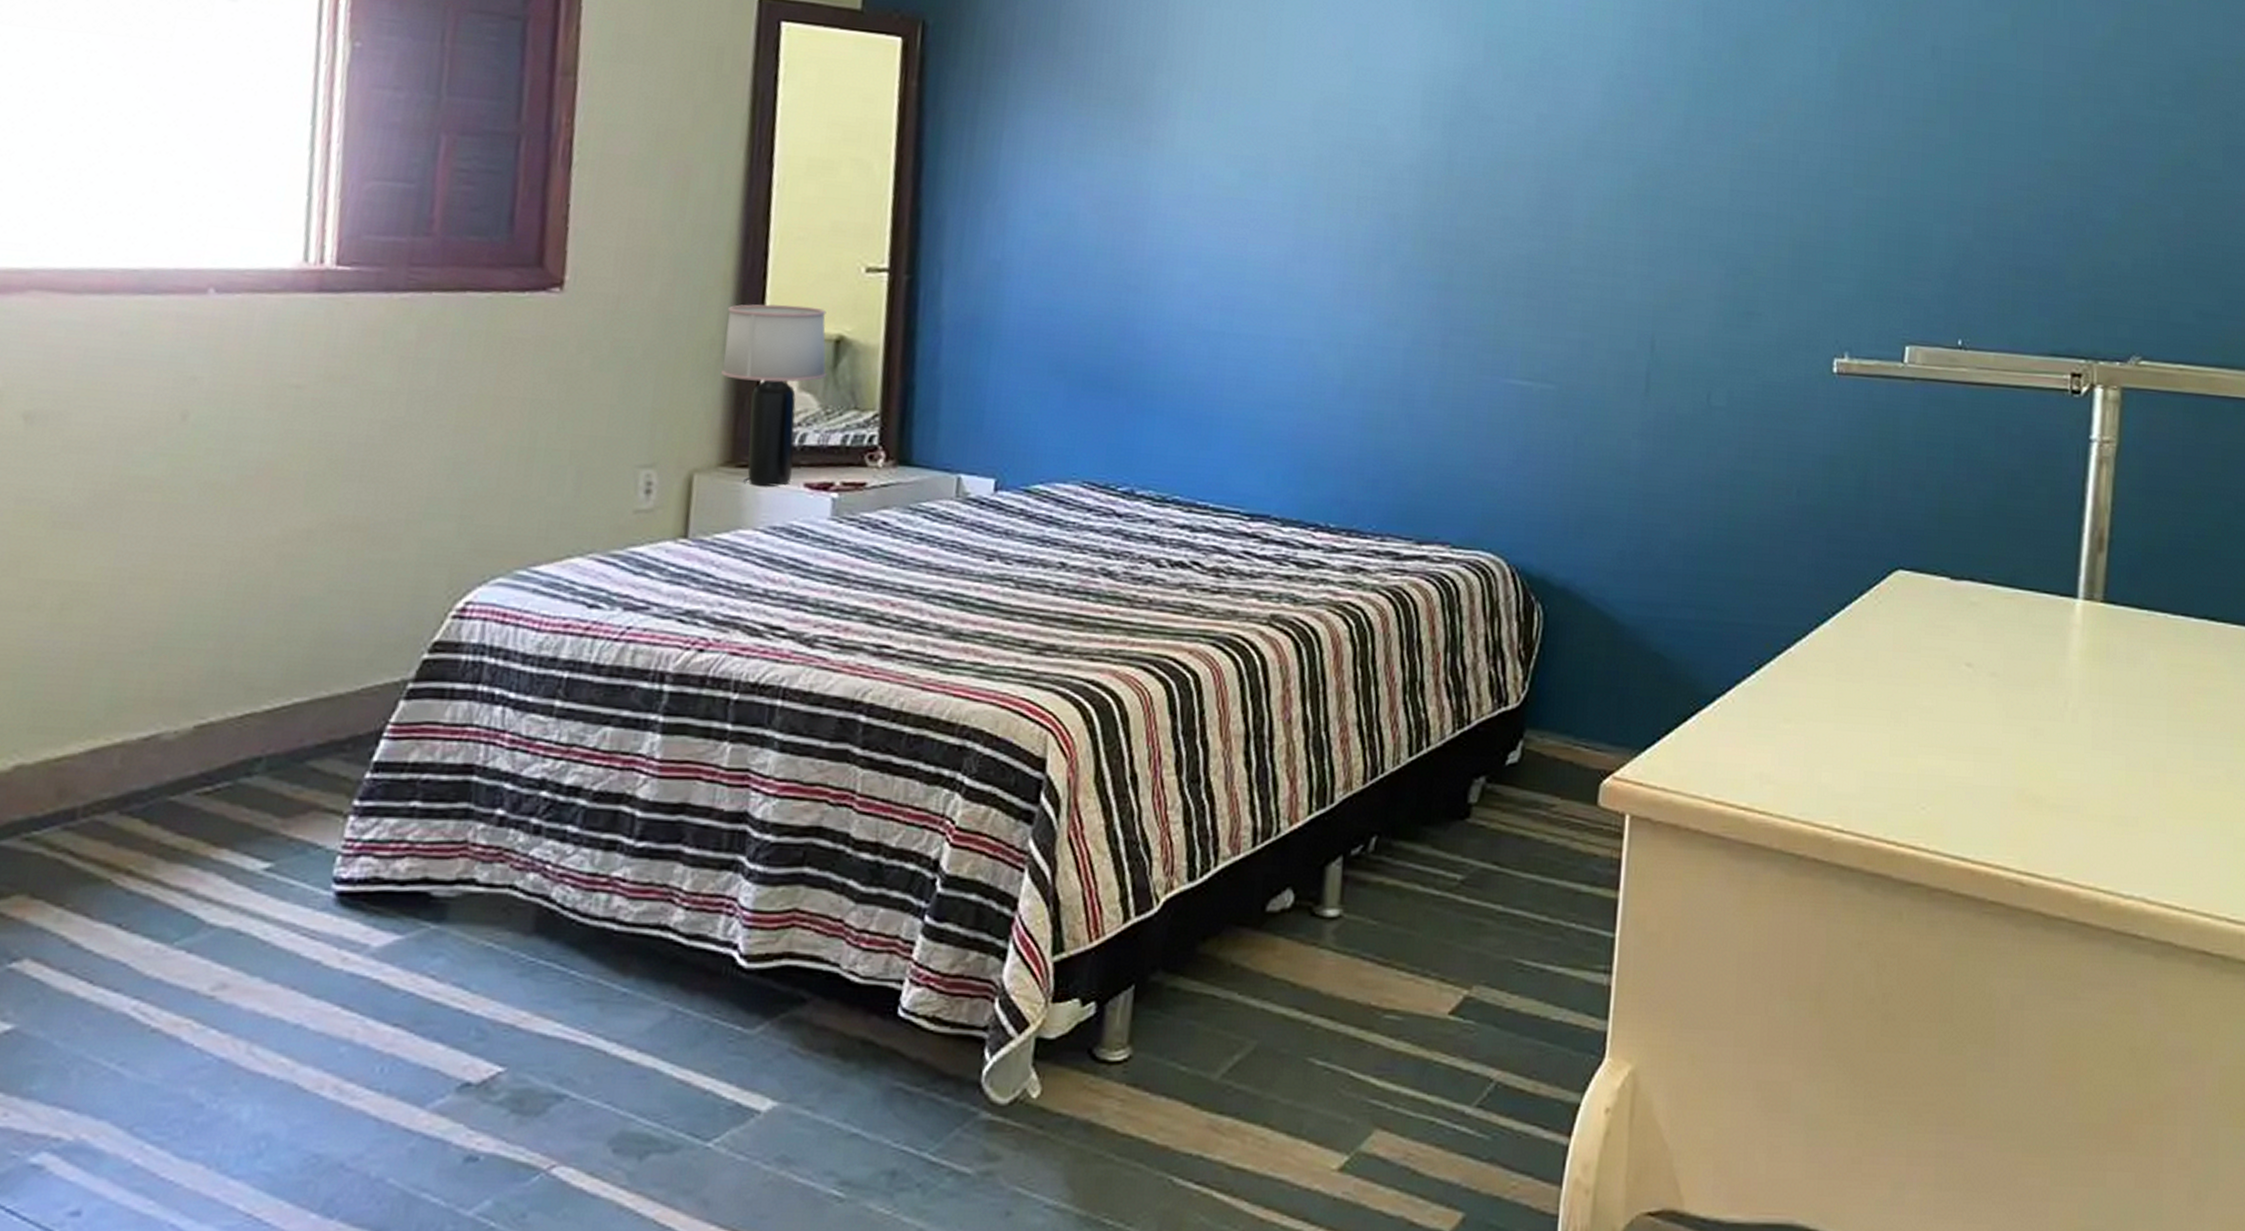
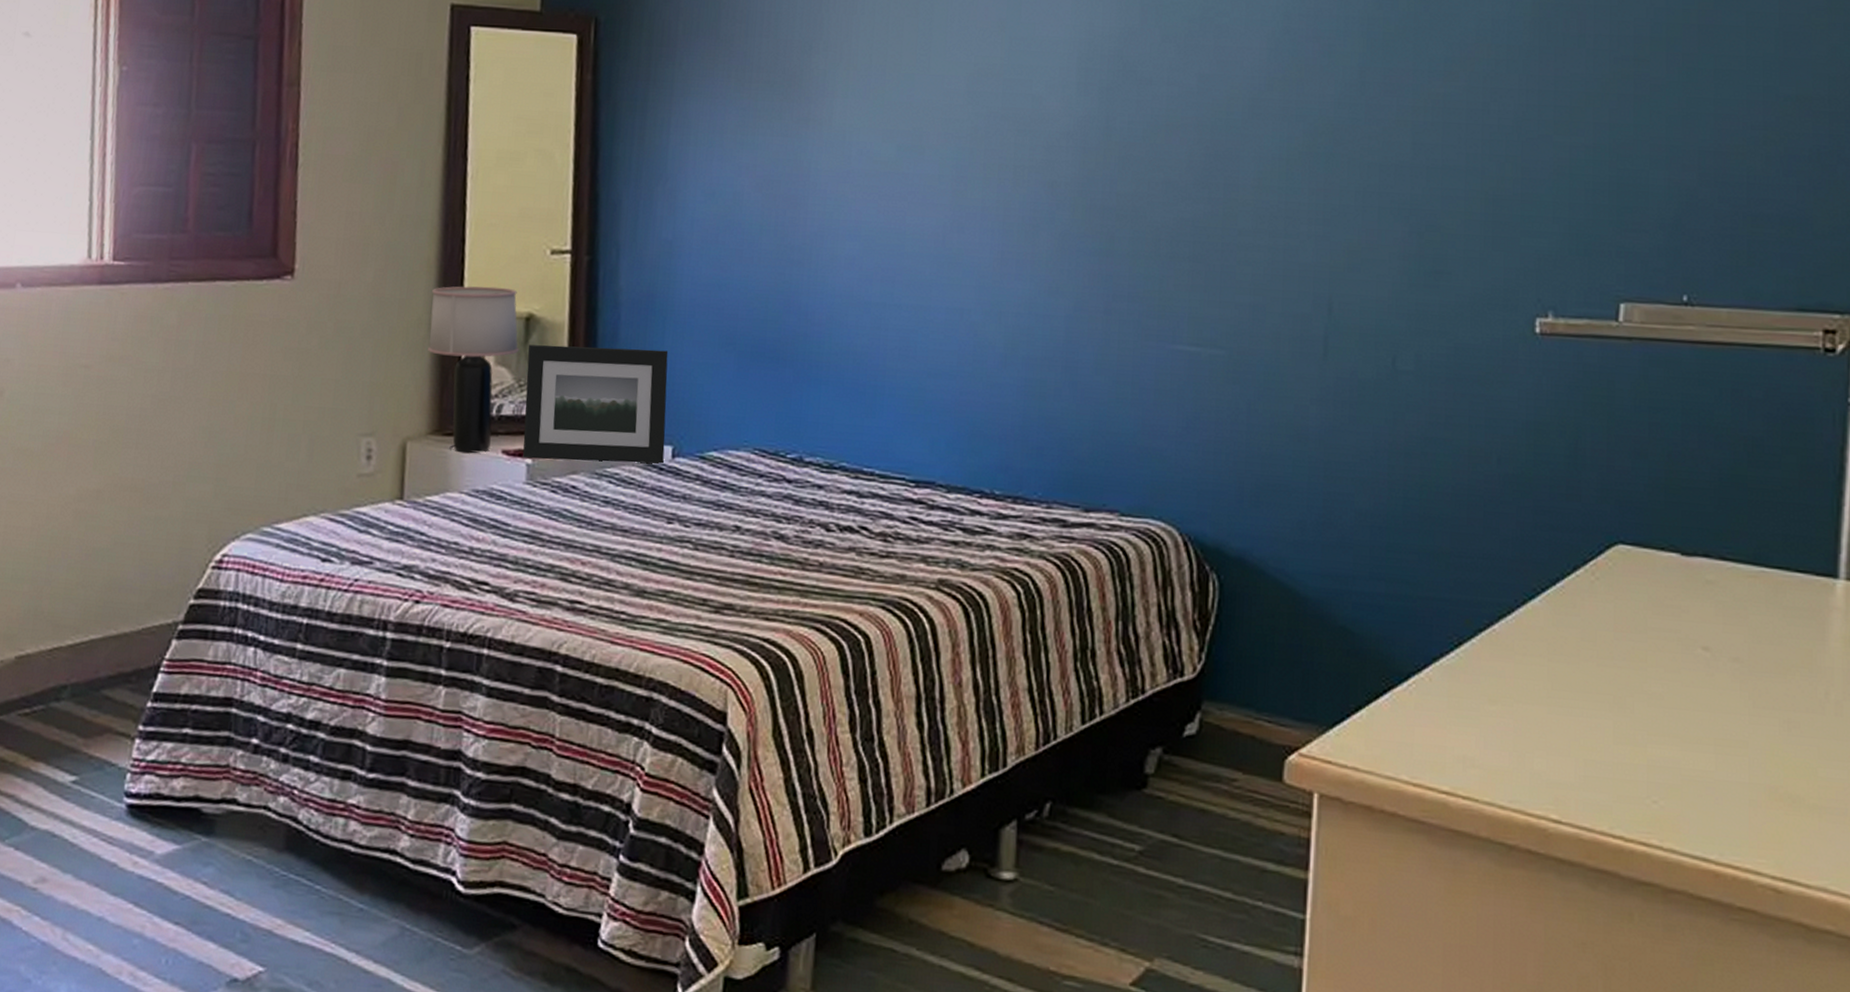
picture frame: none [828,369,994,498] -> present [523,345,669,464]

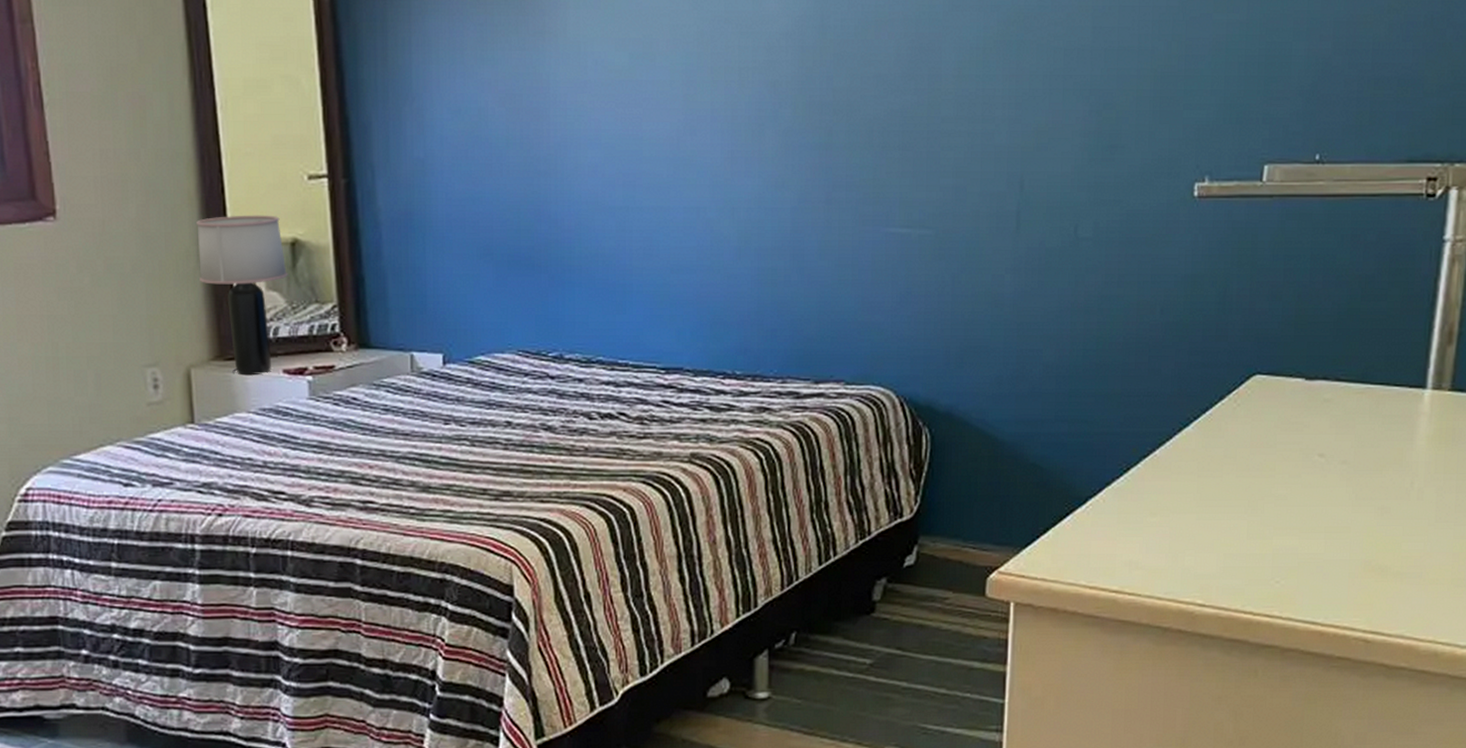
picture frame: present [523,345,669,464] -> none [296,265,436,375]

